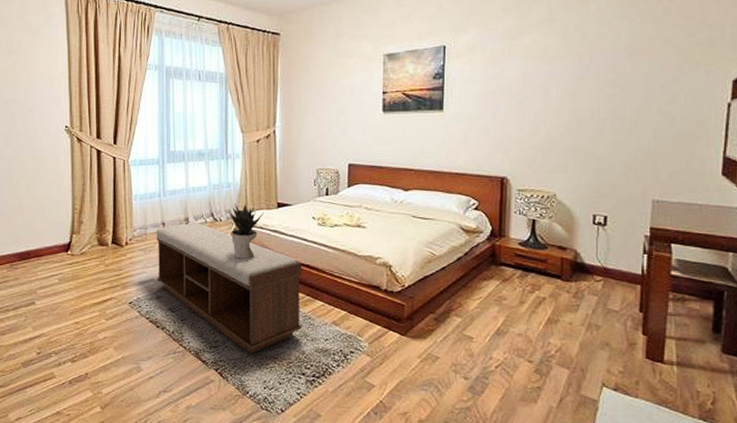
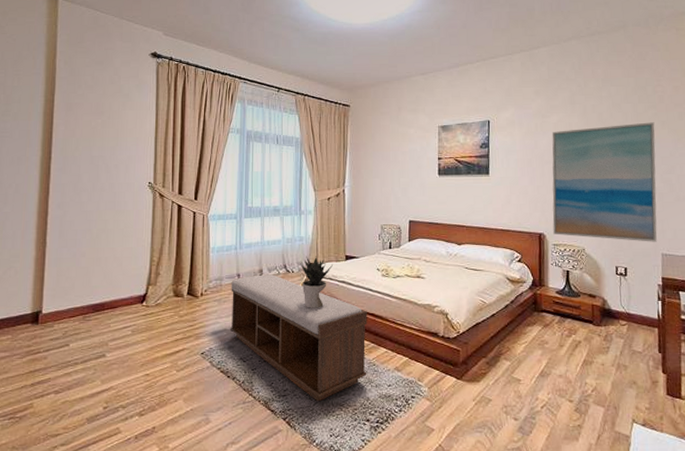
wall art: none [518,41,656,187] -> present [552,122,657,242]

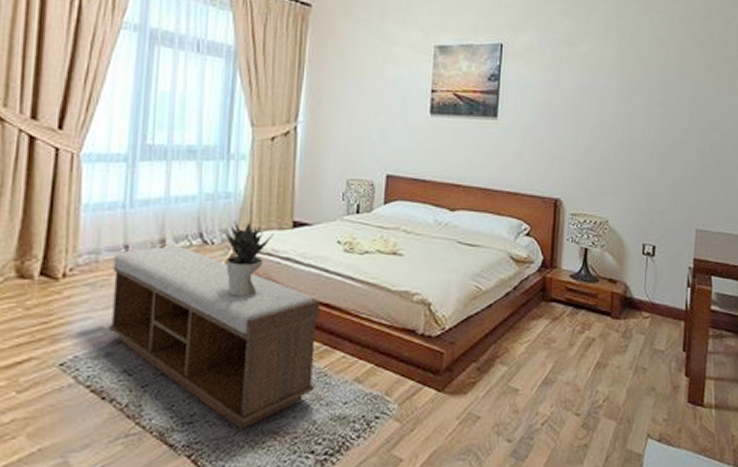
wall art: present [552,122,657,242] -> none [572,63,701,215]

